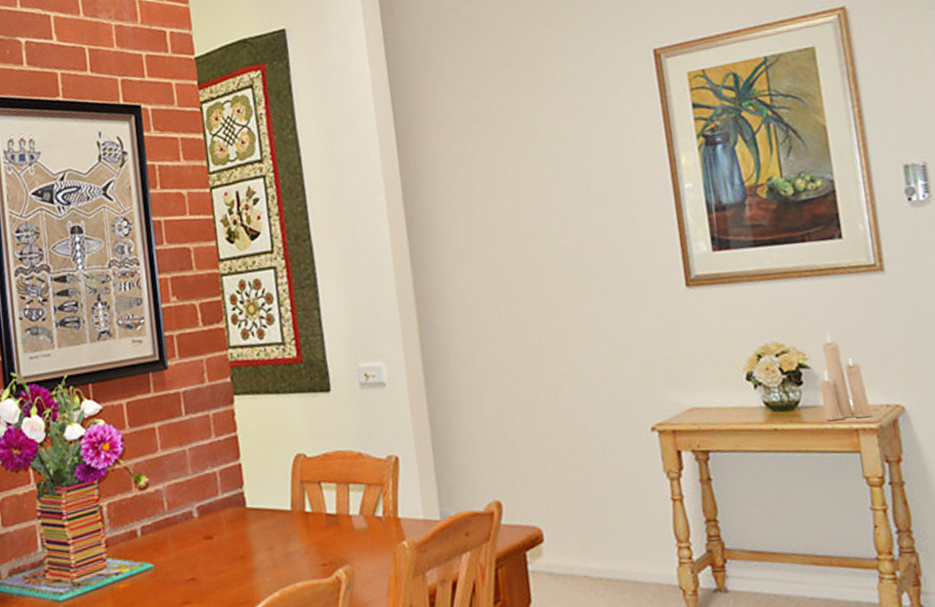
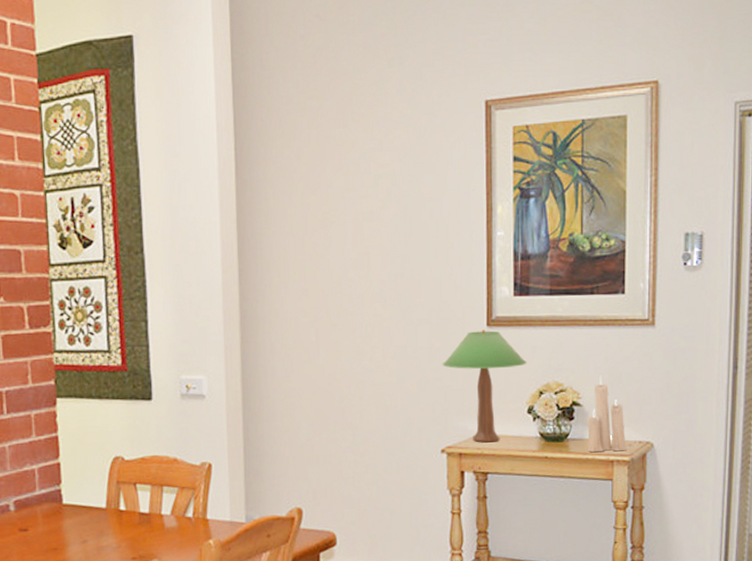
table lamp: none [640,290,738,417] -> present [442,329,527,443]

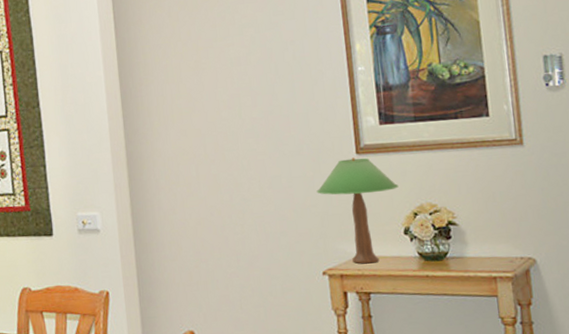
candle: present [587,375,627,452] -> none [465,195,509,269]

